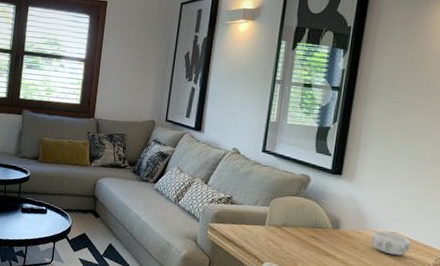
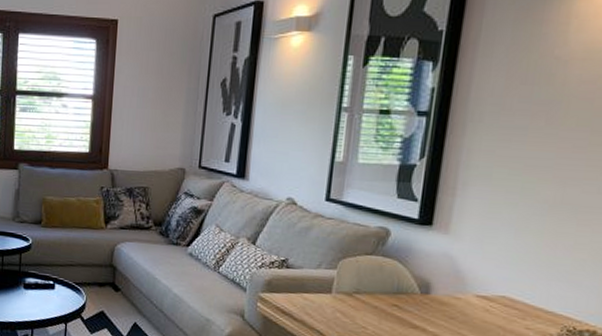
decorative bowl: present [371,231,411,256] -> none [473,294,526,326]

